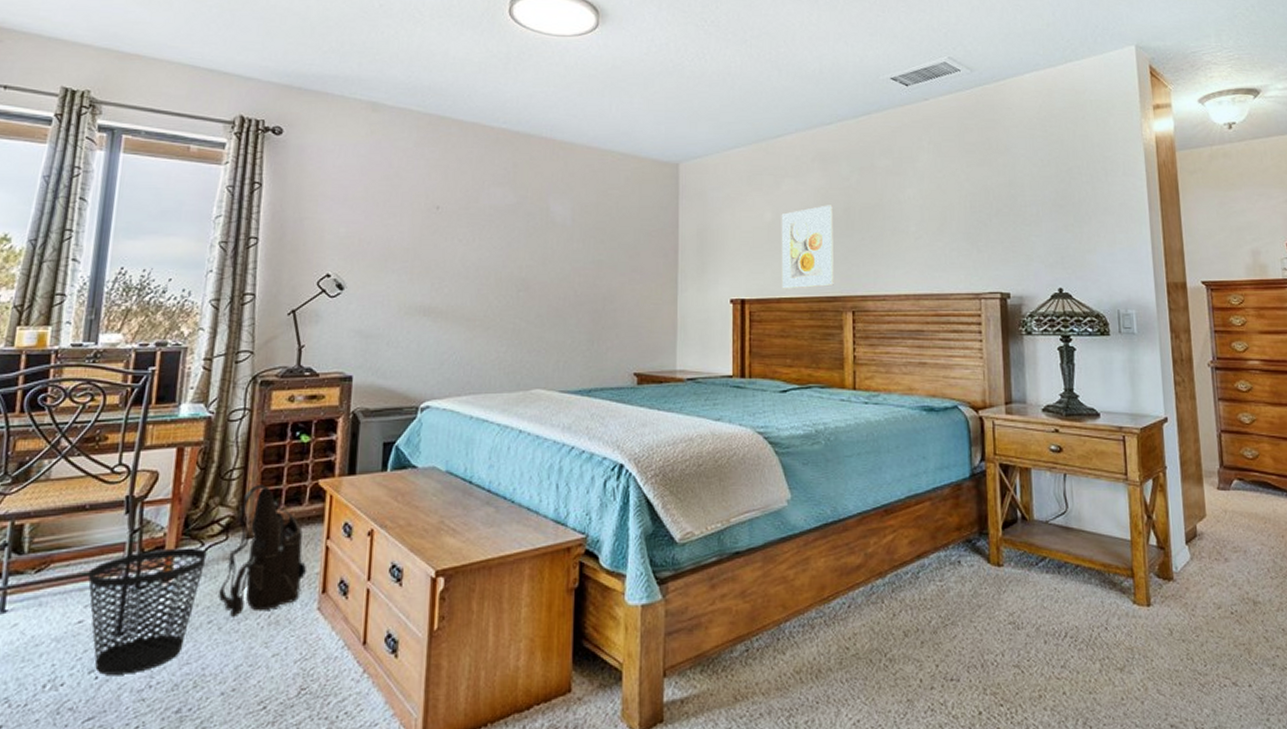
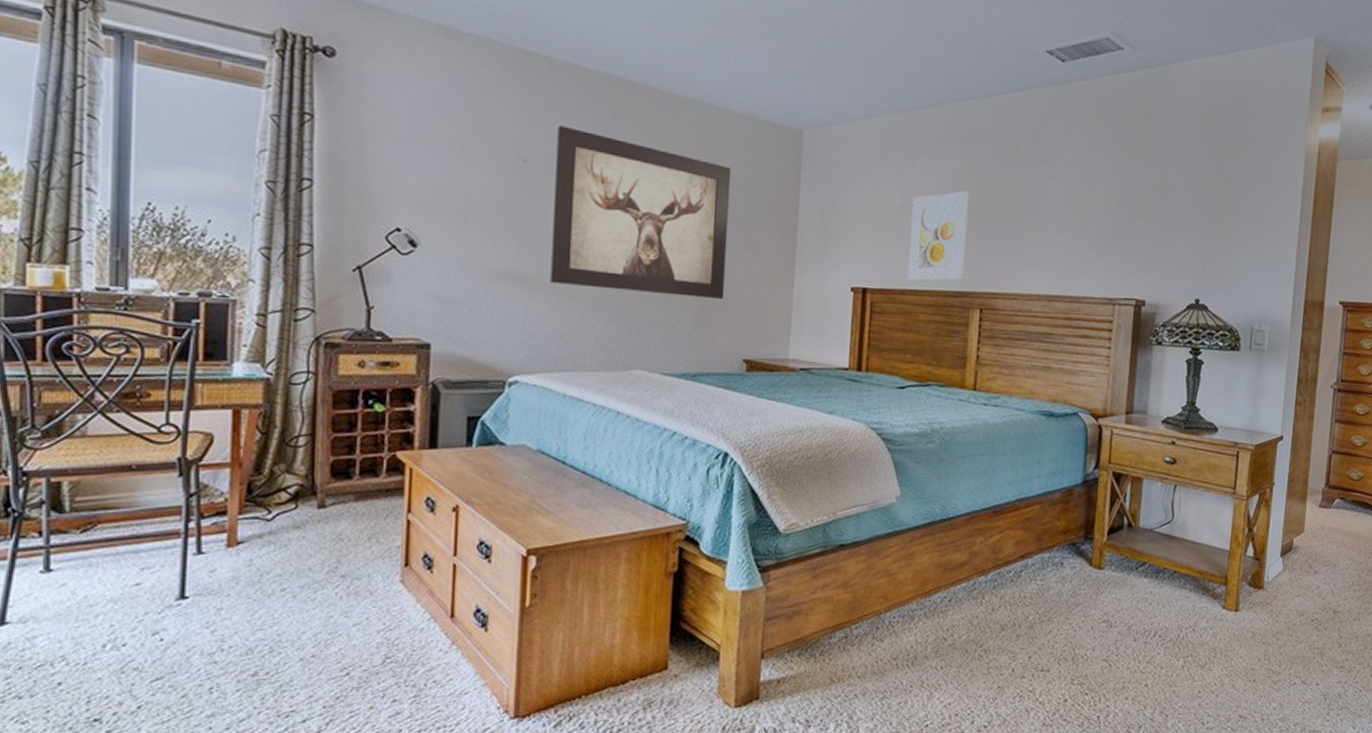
wastebasket: present [87,548,207,675] -> none [141,514,275,638]
shoulder bag: present [219,483,307,617] -> none [291,452,388,586]
wall art: none [459,176,617,319] -> present [550,125,732,300]

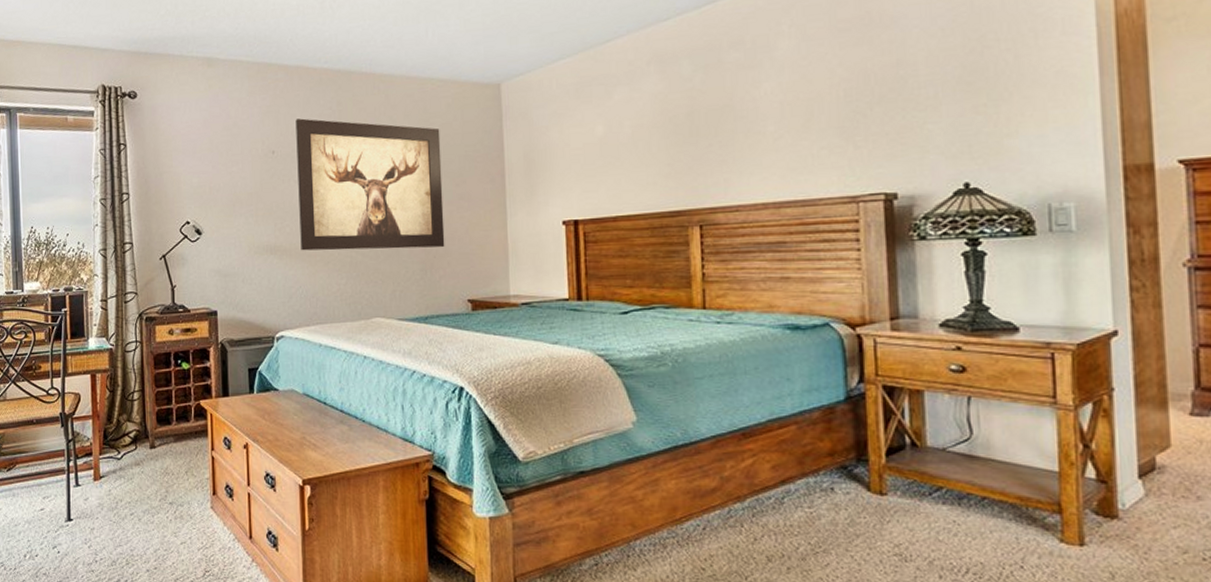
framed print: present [907,191,969,281] -> none [614,111,677,207]

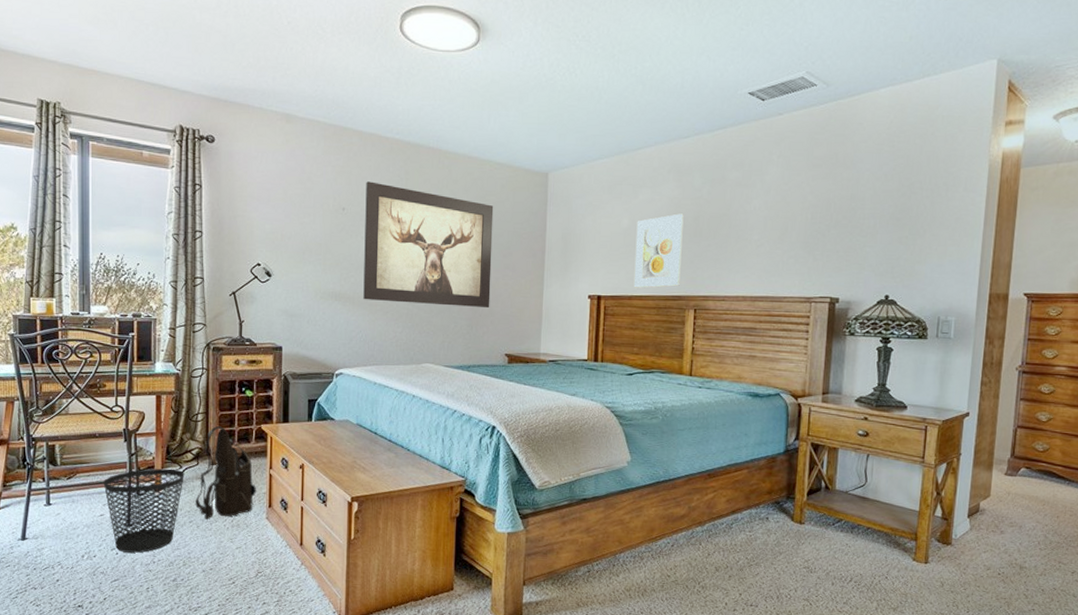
wastebasket: none [42,455,123,551] -> present [103,468,184,553]
shoulder bag: none [136,403,200,511] -> present [195,425,257,520]
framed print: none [614,111,677,207] -> present [633,213,684,288]

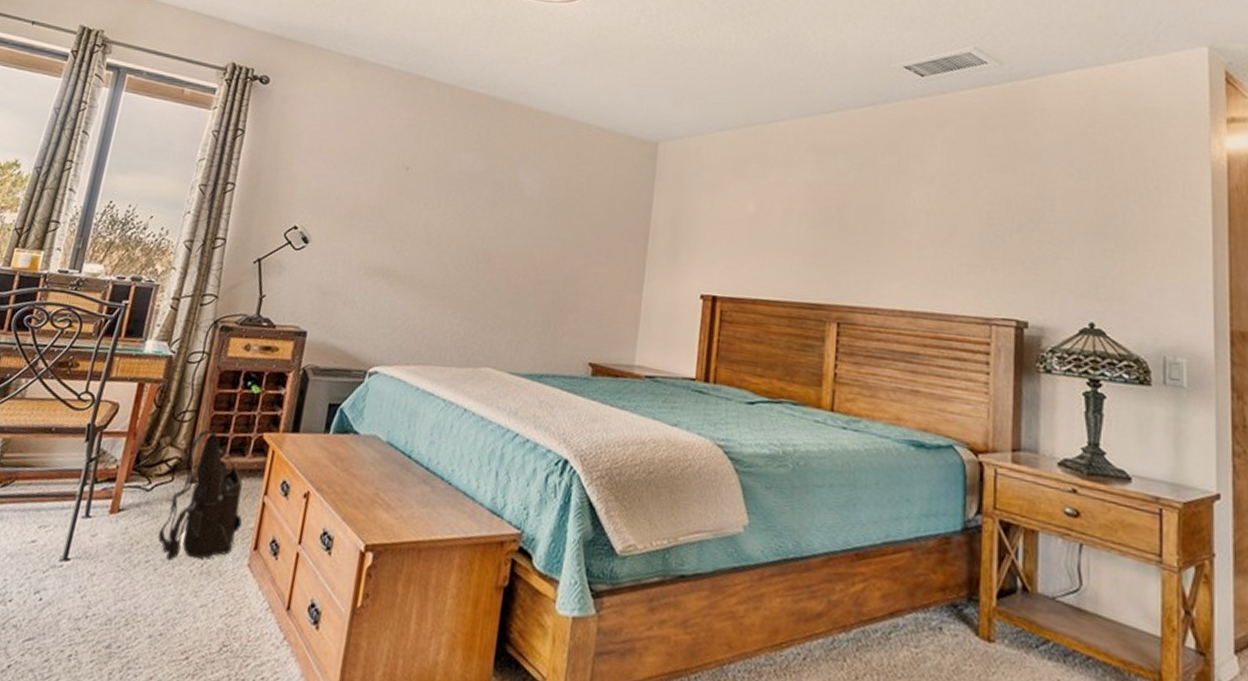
wastebasket: present [103,468,184,553] -> none [41,481,153,601]
wall art: present [363,181,494,309] -> none [416,138,590,302]
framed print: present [633,213,684,288] -> none [759,201,825,292]

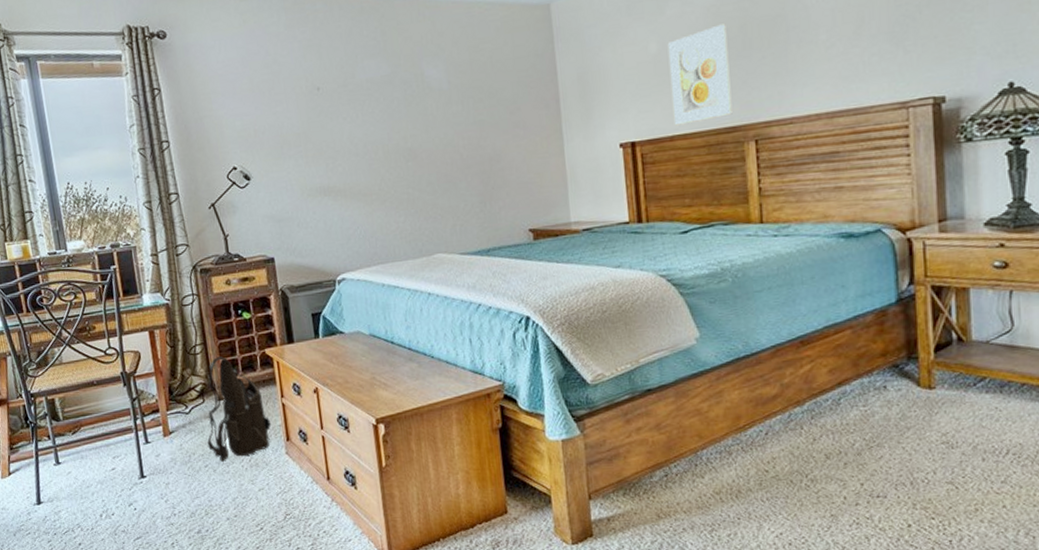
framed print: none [759,201,825,292] -> present [667,24,733,126]

